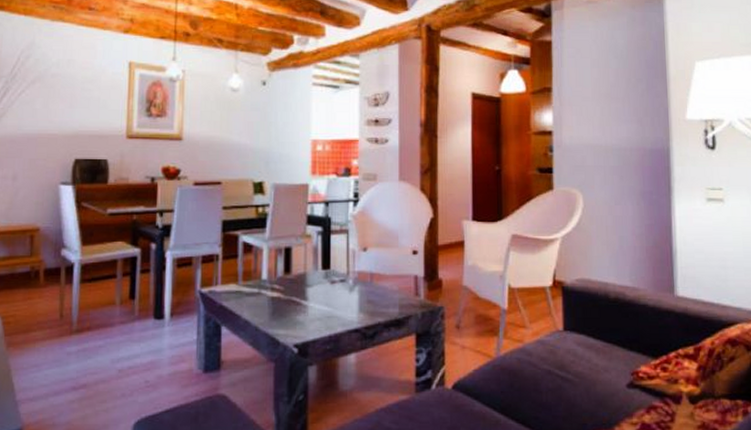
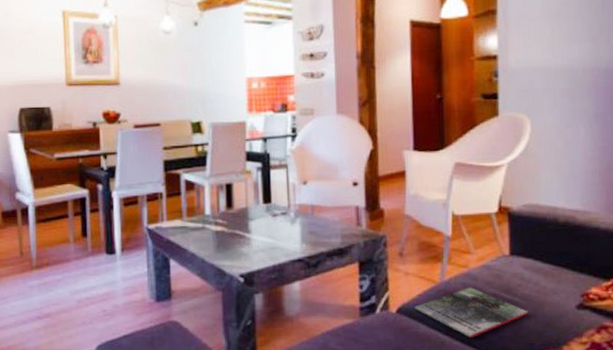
magazine: none [470,363,582,418] -> present [414,287,529,339]

